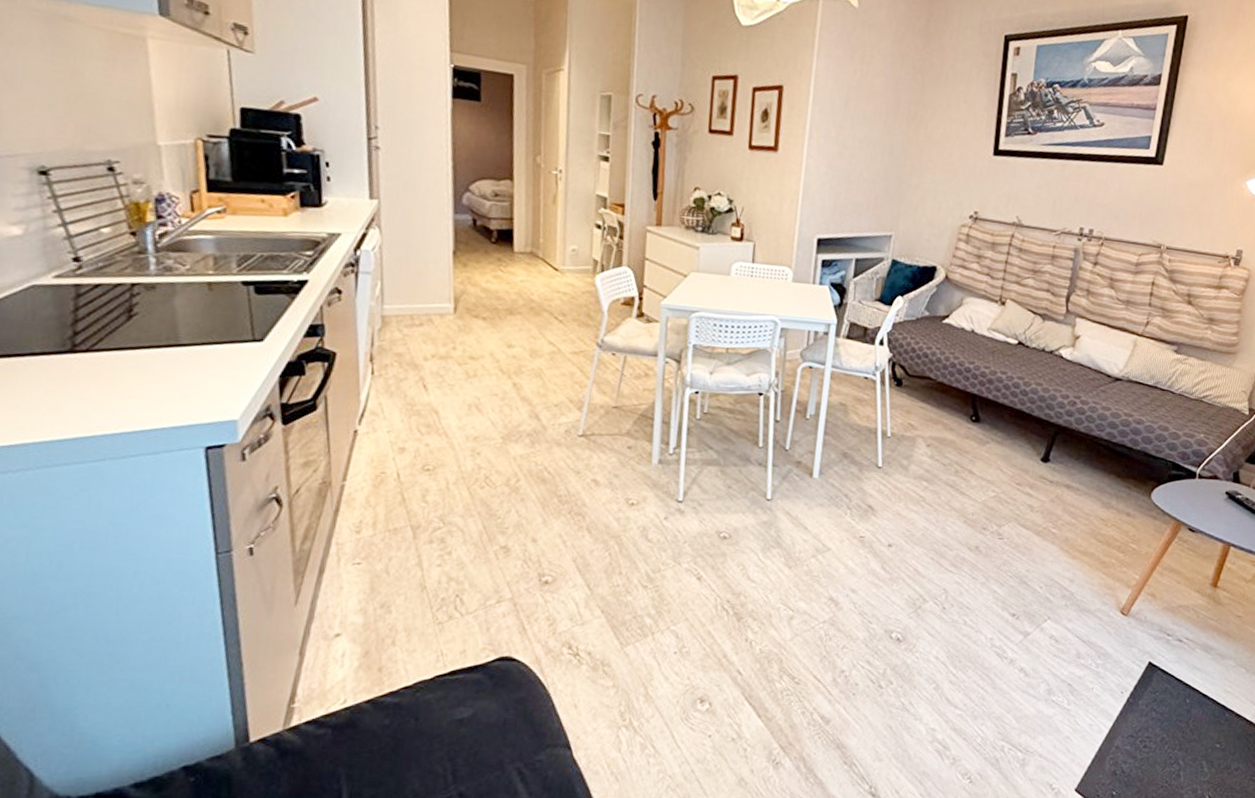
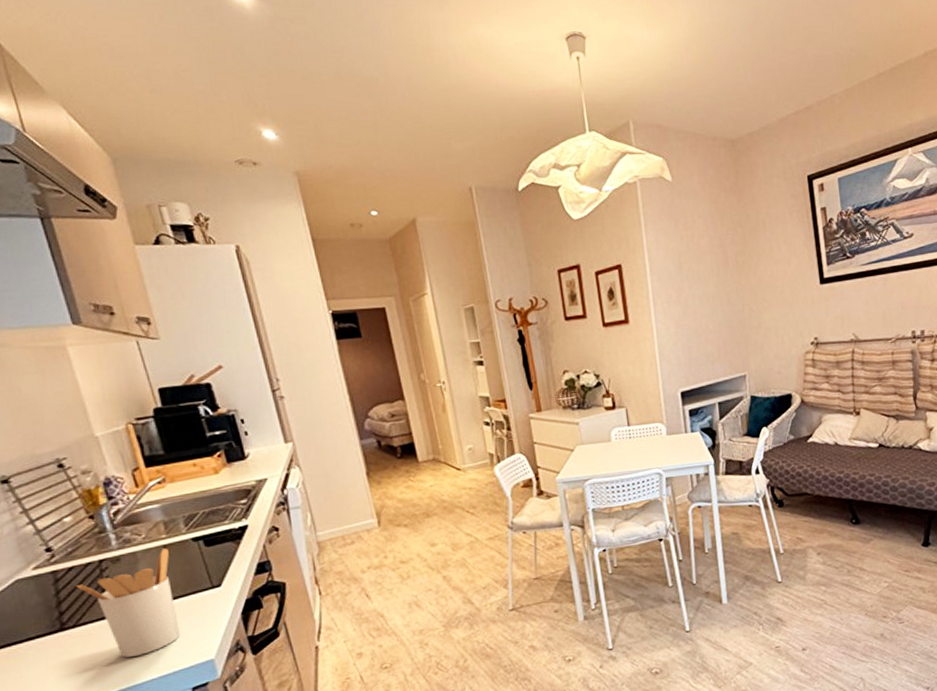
utensil holder: none [99,286,213,399] -> present [76,548,180,658]

